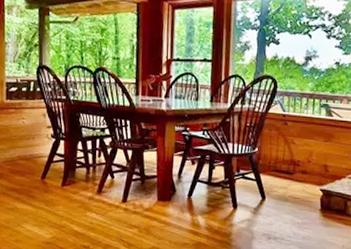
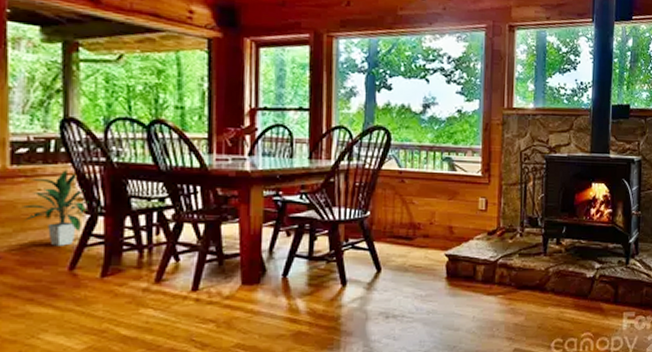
indoor plant: none [11,103,55,161] -> present [19,168,89,246]

